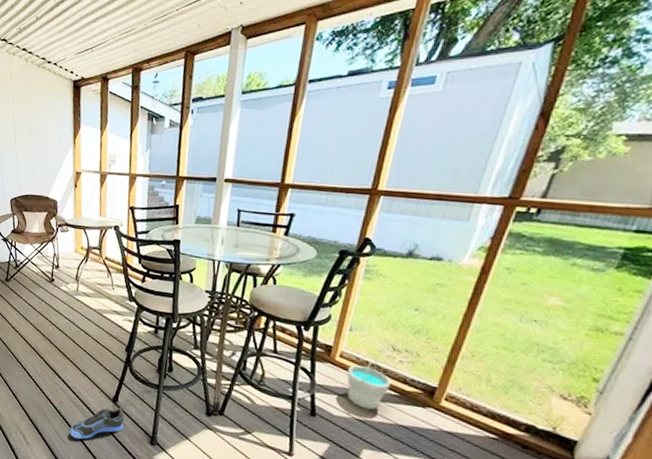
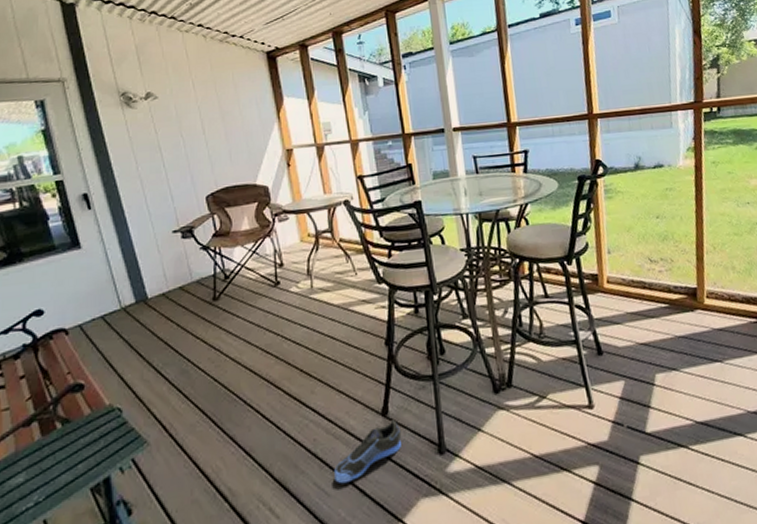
bucket: present [347,358,392,410] -> none [617,275,659,331]

